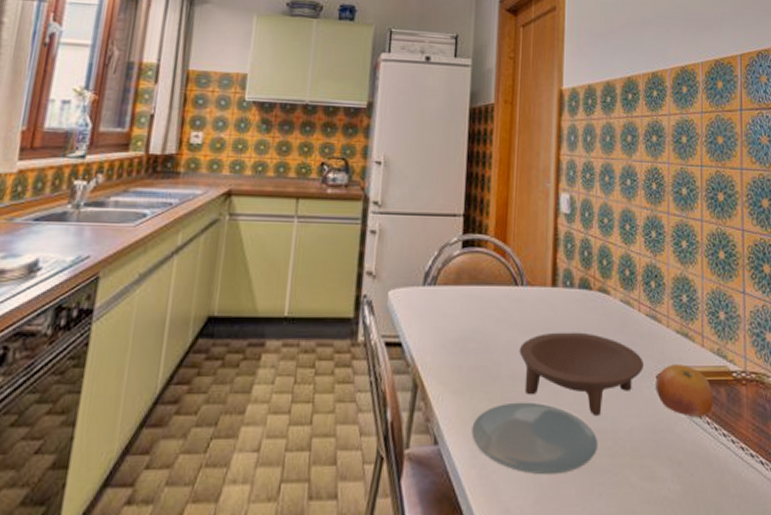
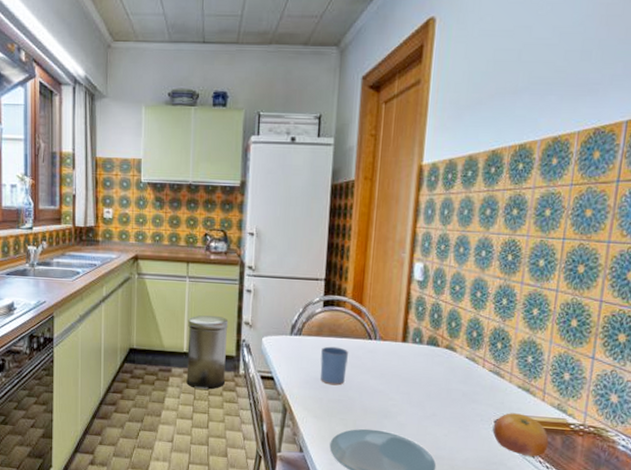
pedal bin: none [285,264,346,369] -> present [186,315,229,391]
mug: none [459,297,493,347] -> present [320,346,349,386]
bowl: present [519,332,643,417] -> none [370,379,483,447]

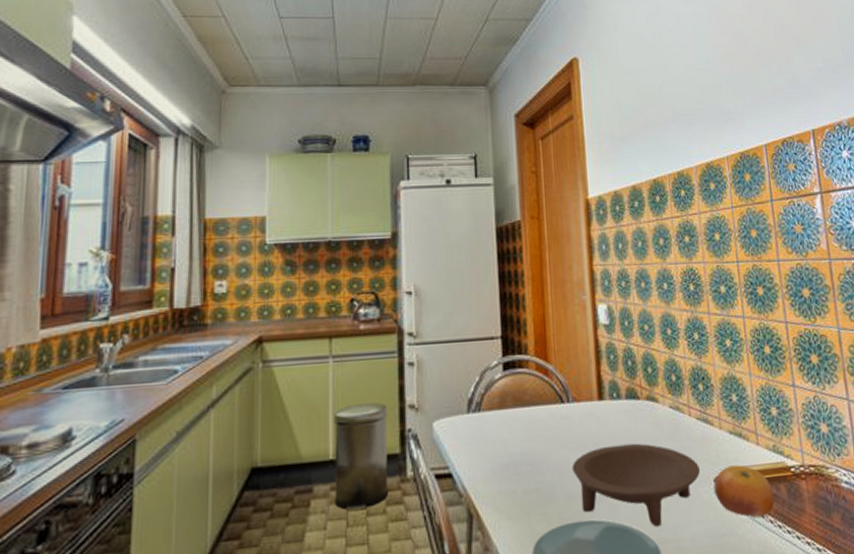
mug: present [320,346,349,386] -> none [507,419,541,471]
bowl: none [370,379,483,447] -> present [571,443,700,528]

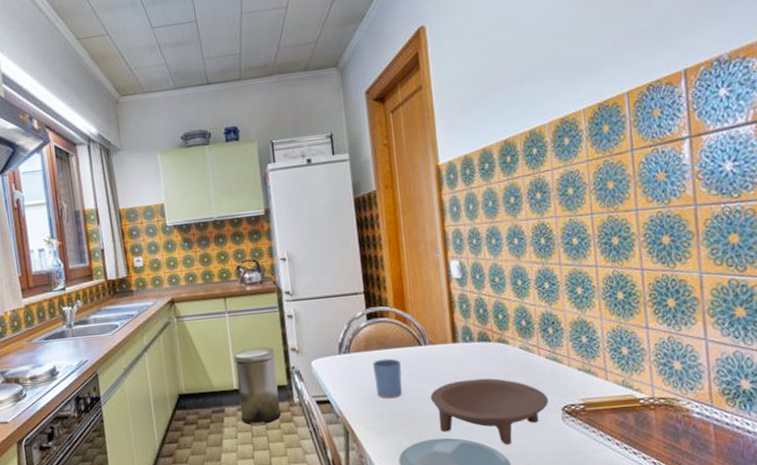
mug: none [507,419,541,471] -> present [373,358,402,399]
fruit: present [714,465,775,518] -> none [561,396,622,441]

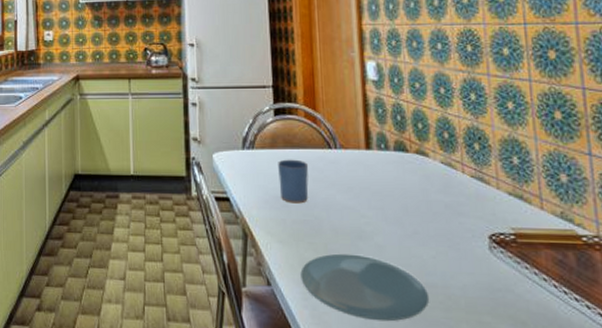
pedal bin: present [234,346,281,426] -> none [134,132,177,217]
bowl: present [430,378,548,445] -> none [338,191,473,272]

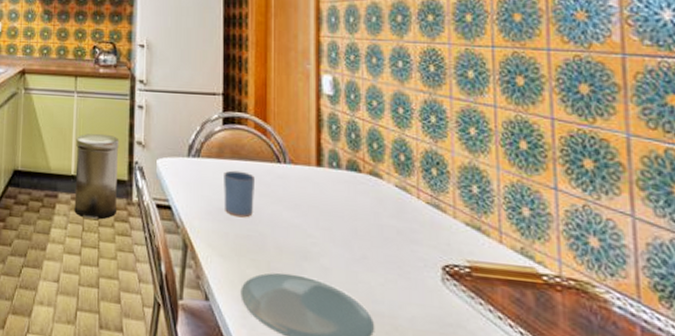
pedal bin: none [134,132,177,217] -> present [74,133,119,221]

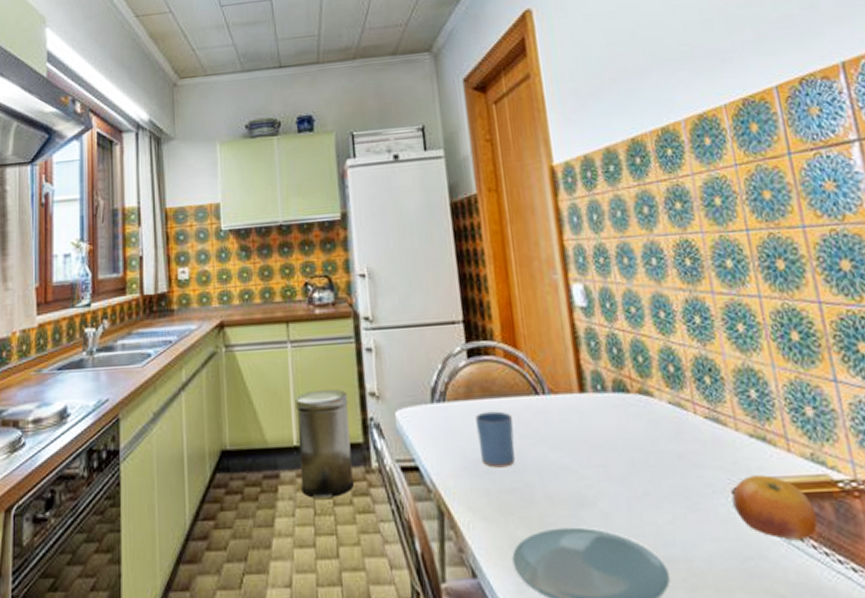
fruit: none [441,257,518,319] -> present [732,475,818,541]

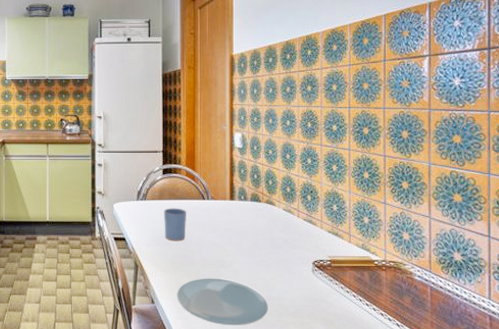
pedal bin: present [295,388,354,500] -> none [50,187,84,254]
fruit: present [732,475,818,541] -> none [312,255,359,292]

